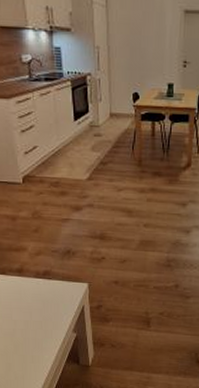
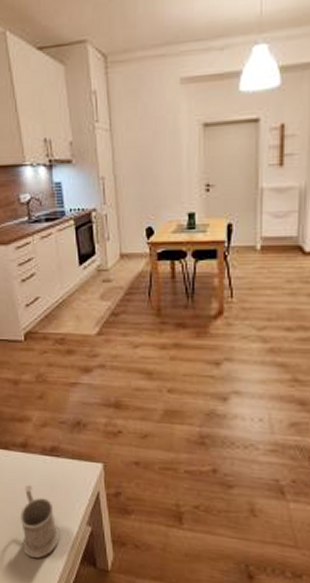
mug: none [14,303,49,361] -> present [19,485,60,559]

